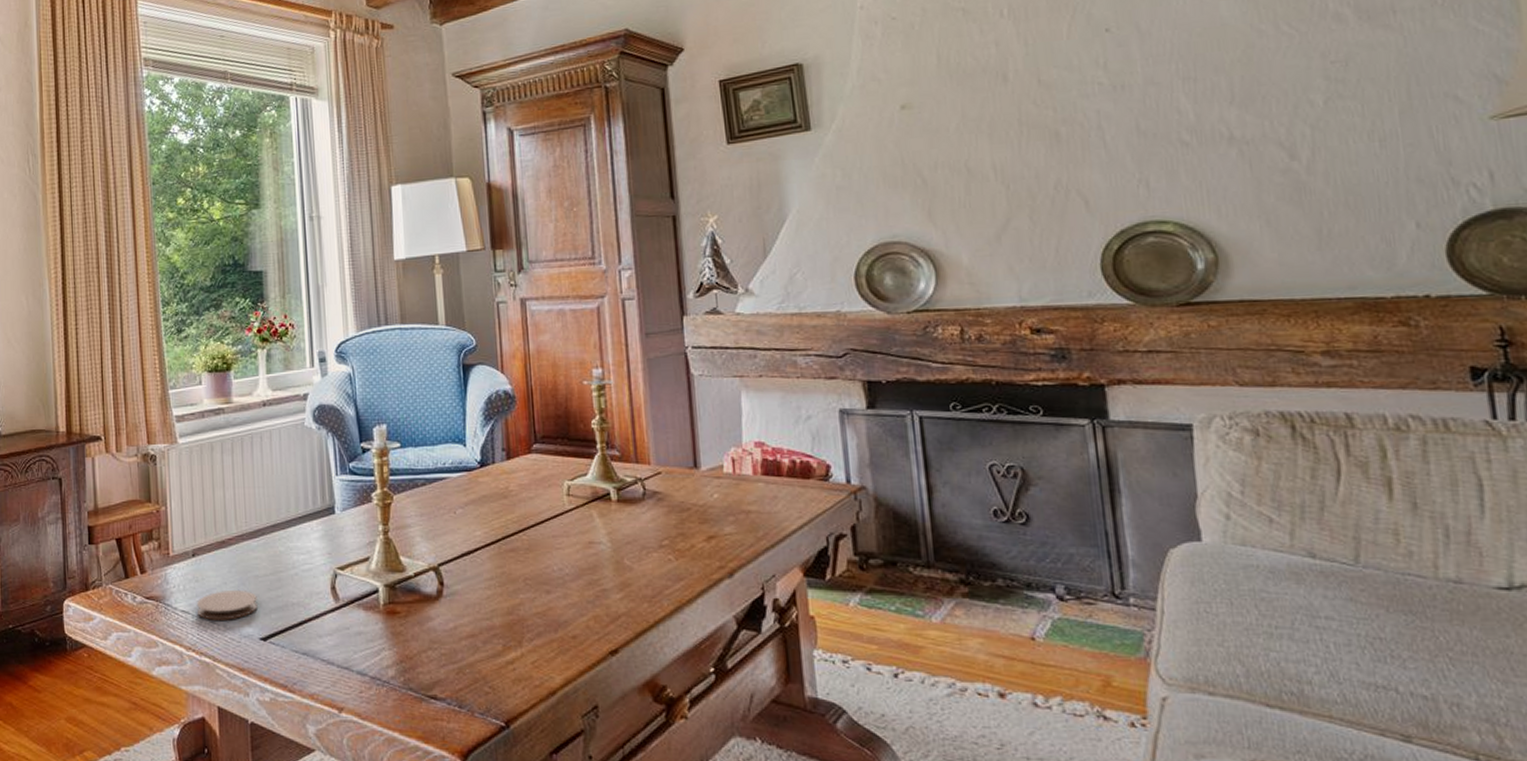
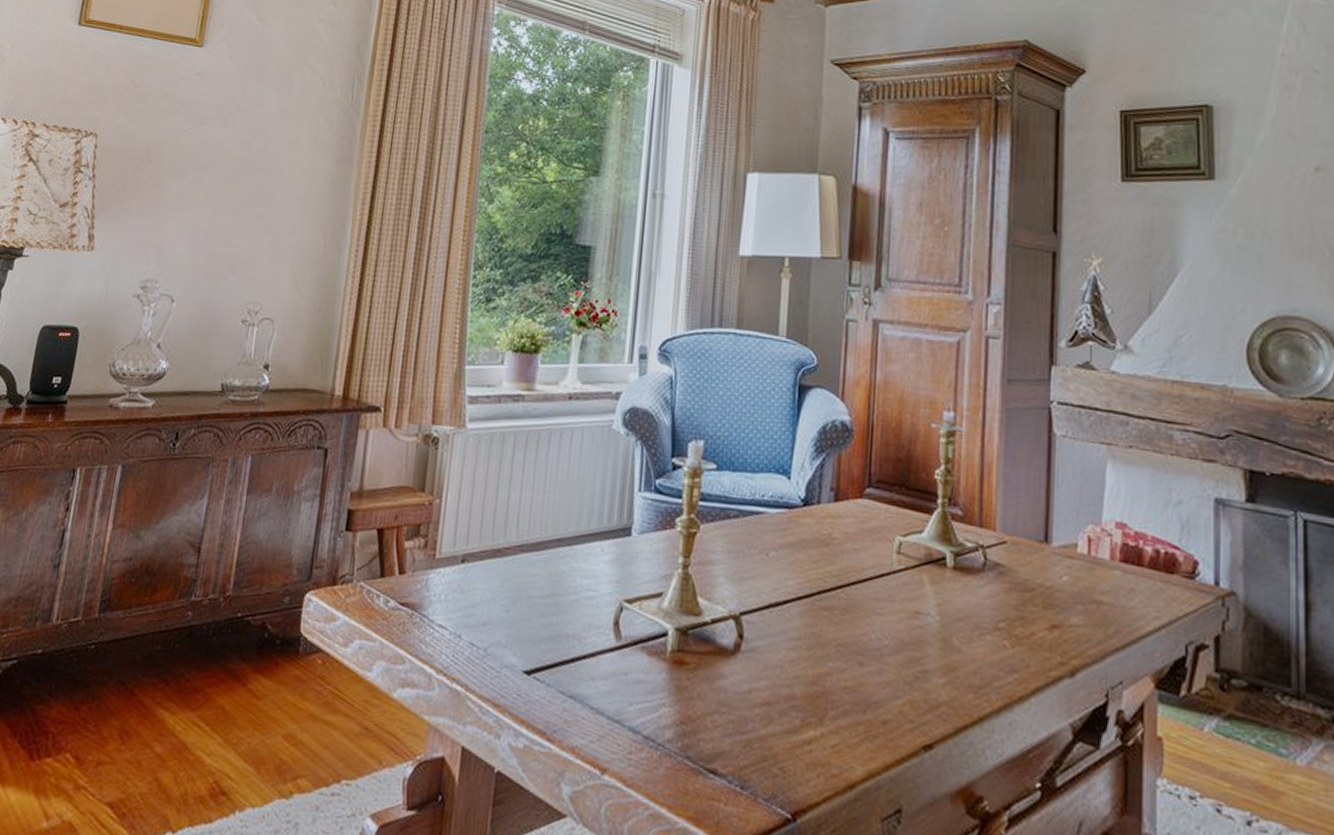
coaster: present [197,591,258,620] -> none [457,608,528,644]

